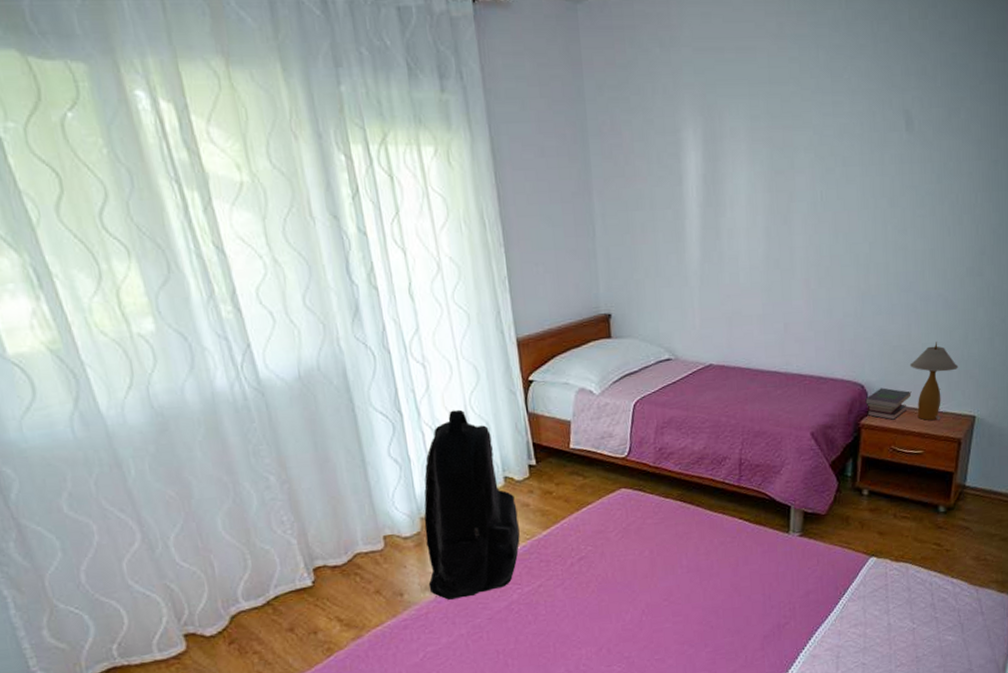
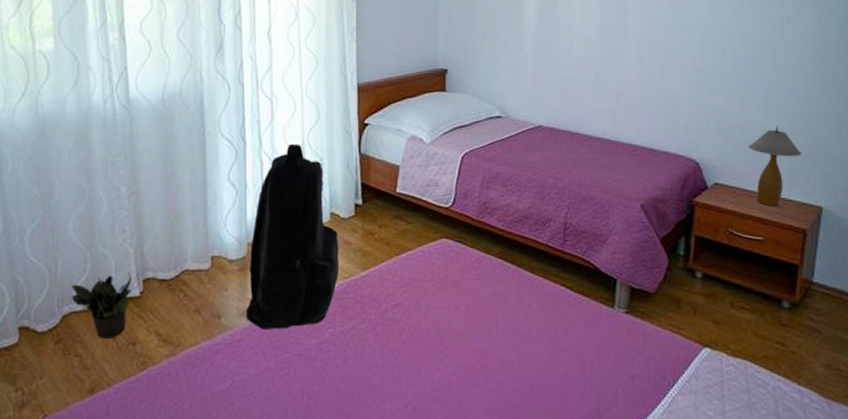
potted plant: none [233,563,303,633] -> present [70,272,132,338]
books: present [865,387,912,420] -> none [700,167,750,201]

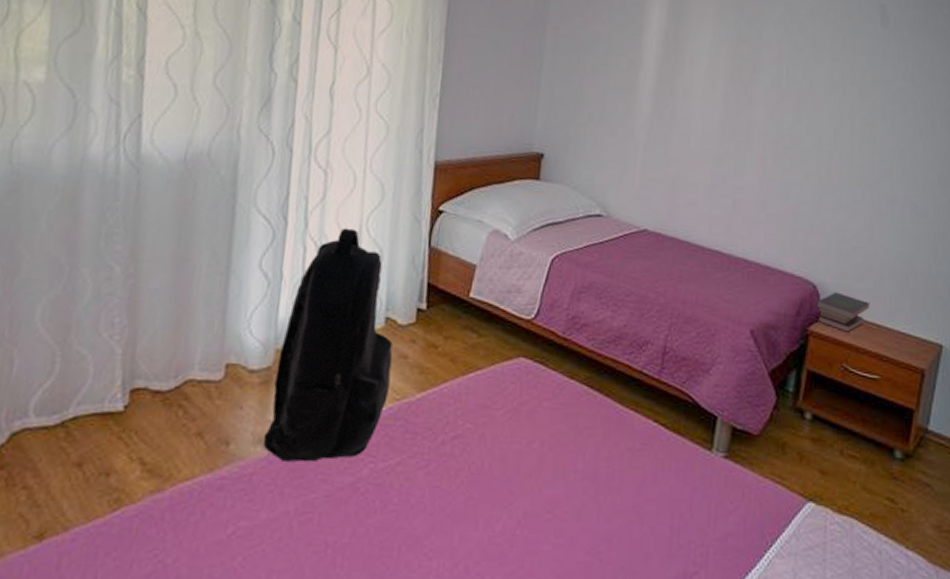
potted plant: present [70,272,132,338] -> none [26,379,116,466]
books: none [700,167,750,201] -> present [817,292,870,333]
table lamp: present [748,126,802,207] -> none [869,250,926,343]

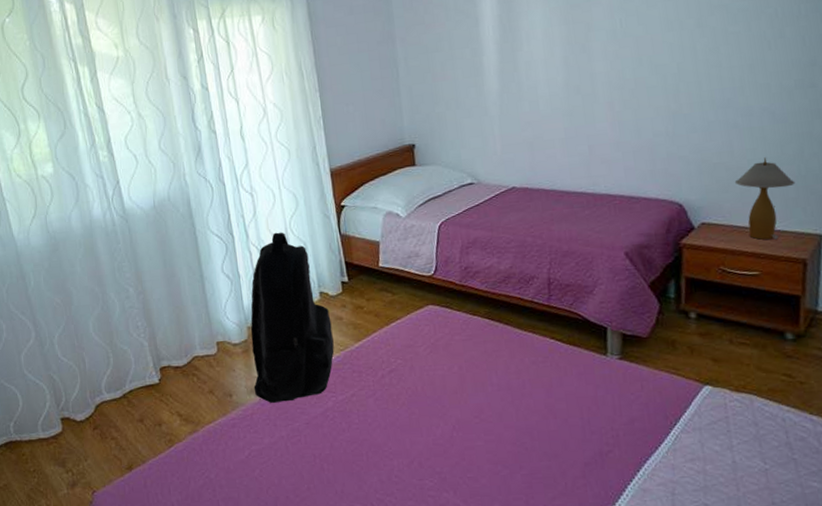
books: present [817,292,870,333] -> none [685,206,740,240]
table lamp: none [869,250,926,343] -> present [734,157,796,240]

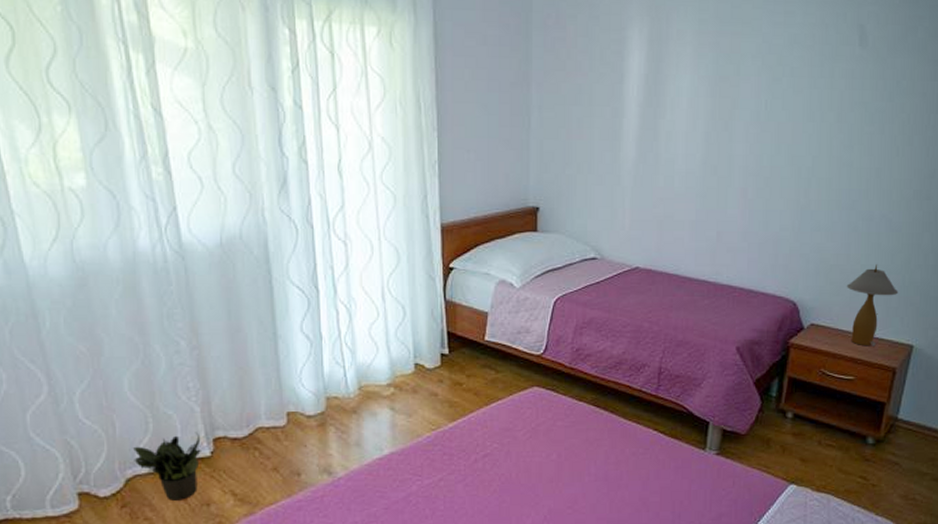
potted plant: none [98,363,151,422] -> present [132,432,201,501]
backpack: present [250,232,334,403] -> none [327,290,425,485]

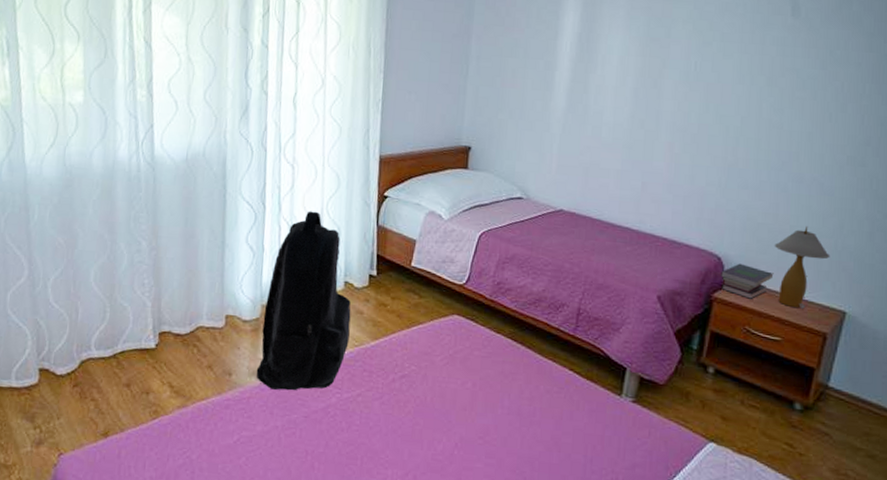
potted plant: present [132,432,201,501] -> none [89,324,149,386]
backpack: none [327,290,425,485] -> present [256,211,351,391]
books: none [797,307,846,342] -> present [721,263,774,299]

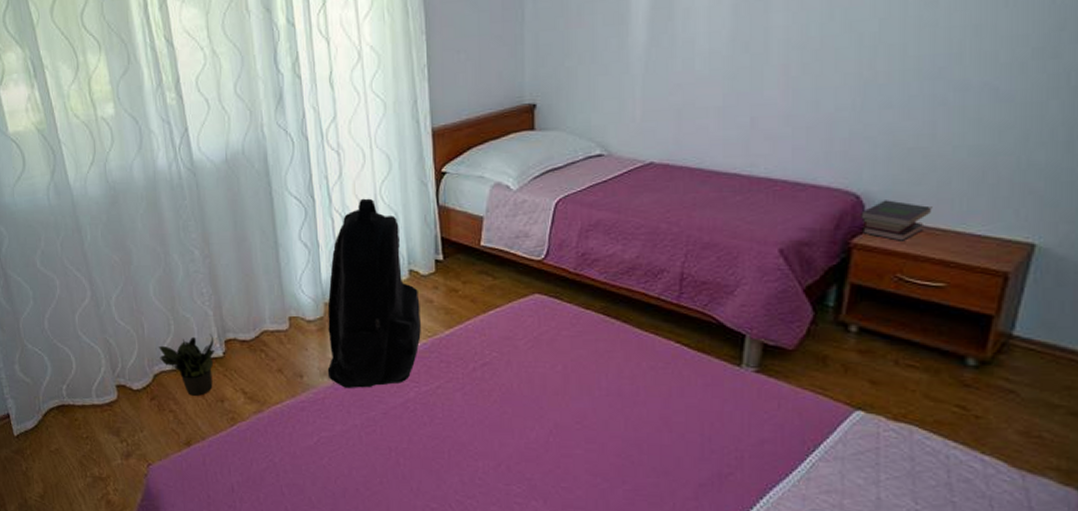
potted plant: none [89,324,149,386] -> present [158,334,215,396]
table lamp: present [774,226,830,309] -> none [931,144,1011,246]

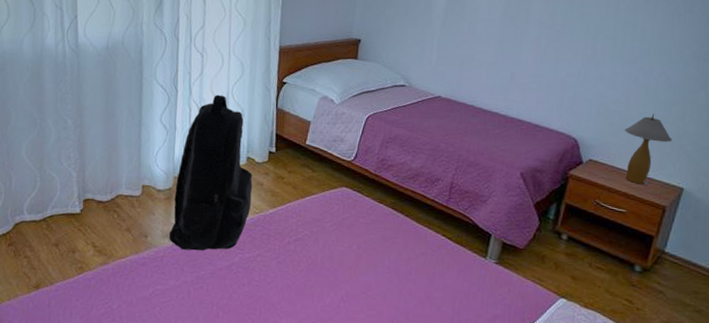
potted plant: present [158,334,215,396] -> none [22,192,74,246]
books: present [861,200,932,241] -> none [576,145,623,176]
table lamp: none [931,144,1011,246] -> present [624,113,673,185]

